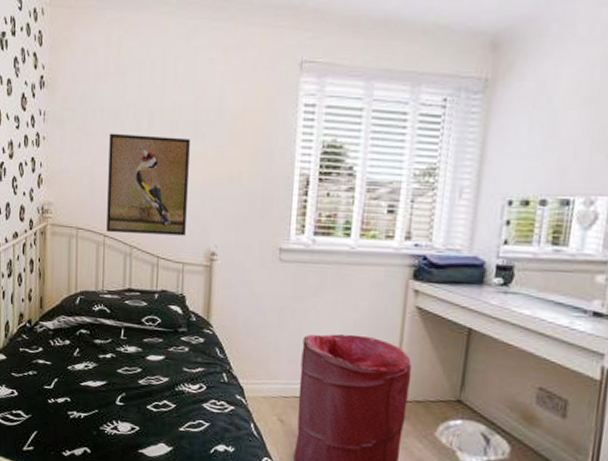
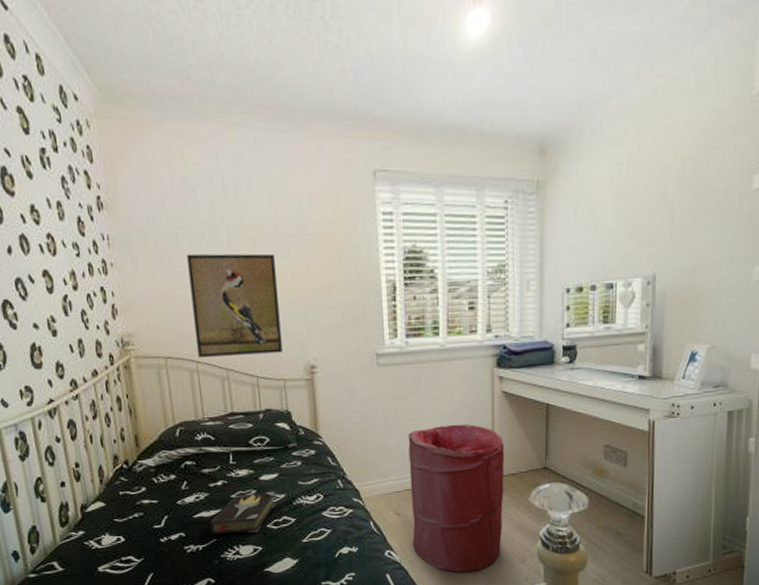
hardback book: none [93,371,159,412] -> present [209,491,276,534]

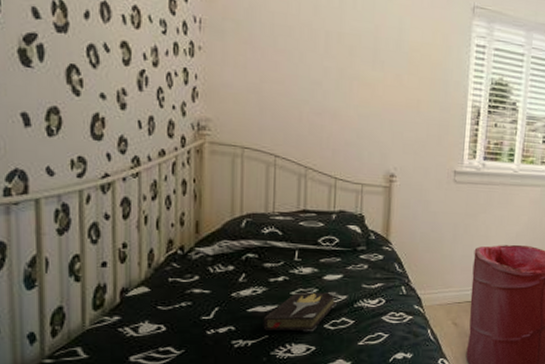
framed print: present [187,253,282,359] -> none [278,50,369,158]

